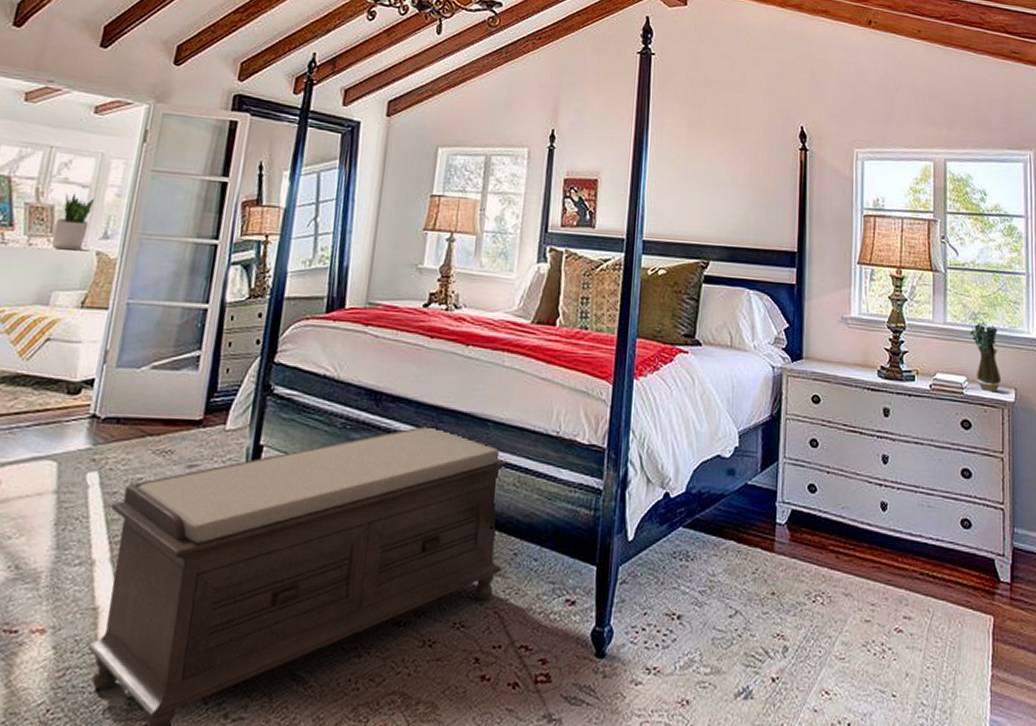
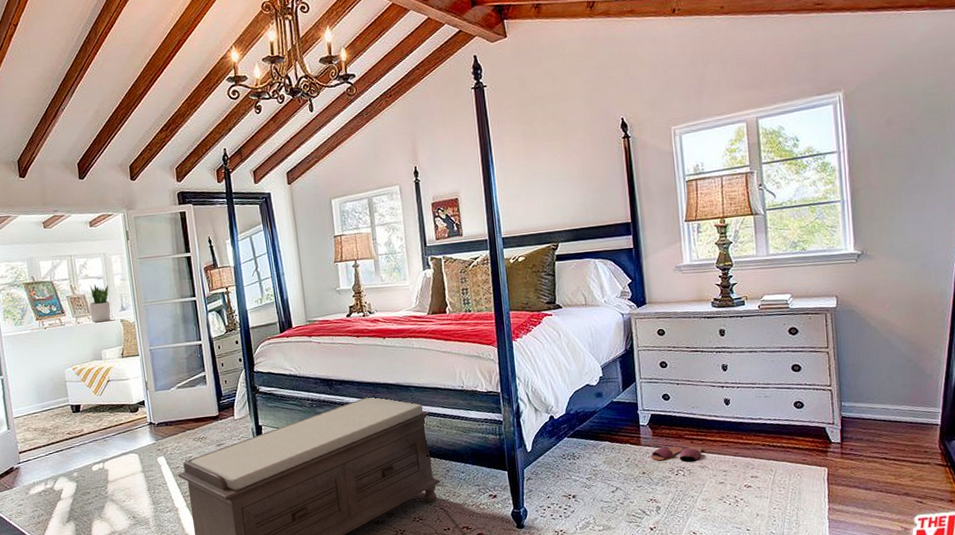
slippers: none [784,559,848,586] -> present [651,446,702,463]
vase: present [970,321,1002,392] -> none [791,248,823,303]

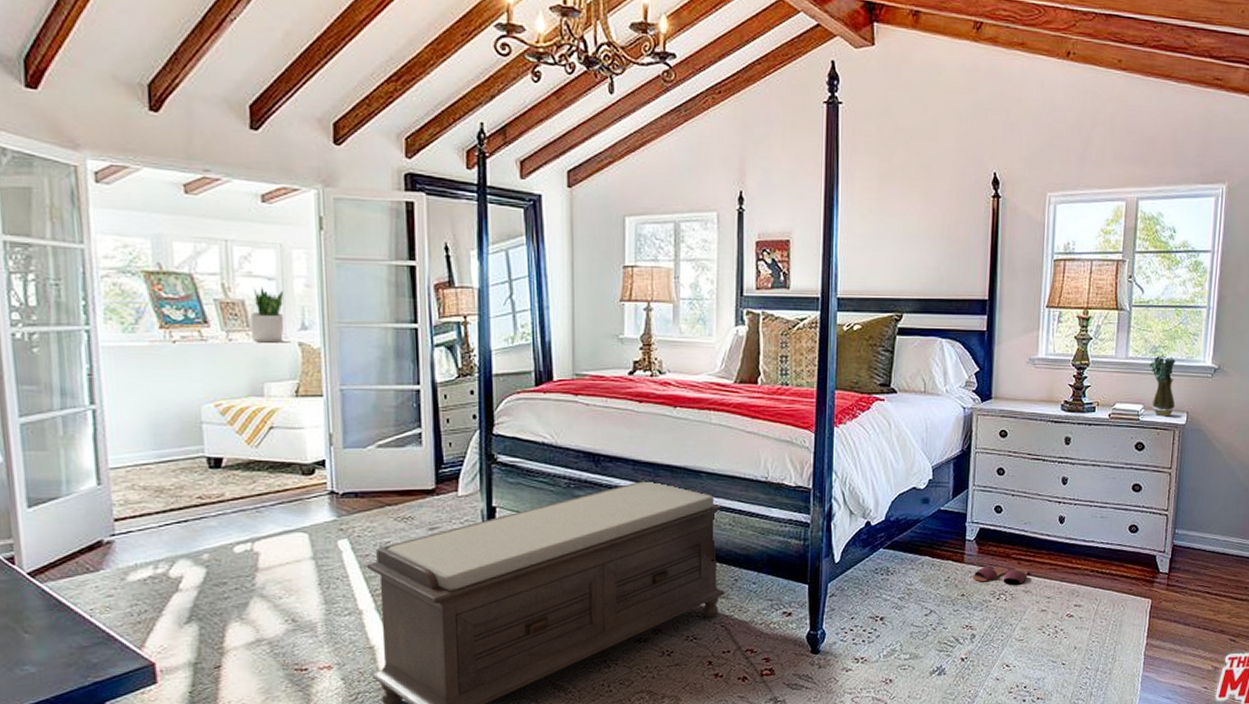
vase: none [791,248,823,303] -> present [1150,354,1176,417]

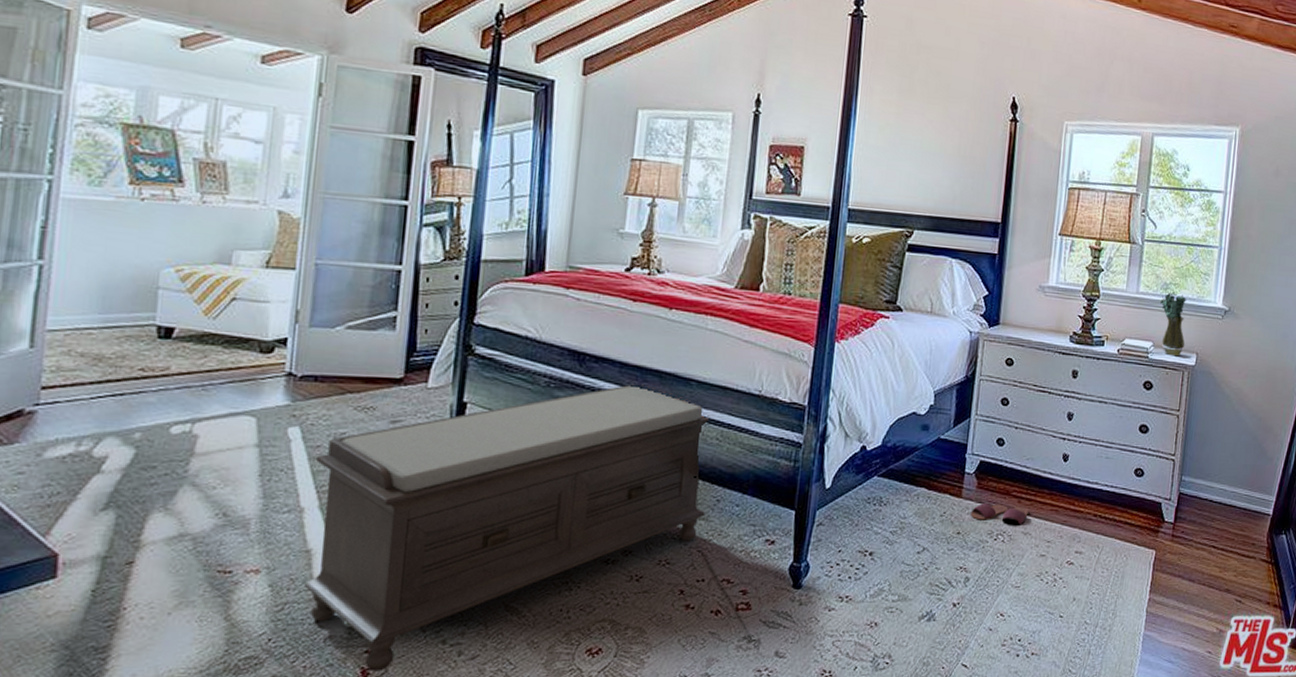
planter: present [249,286,285,343] -> none [227,148,271,209]

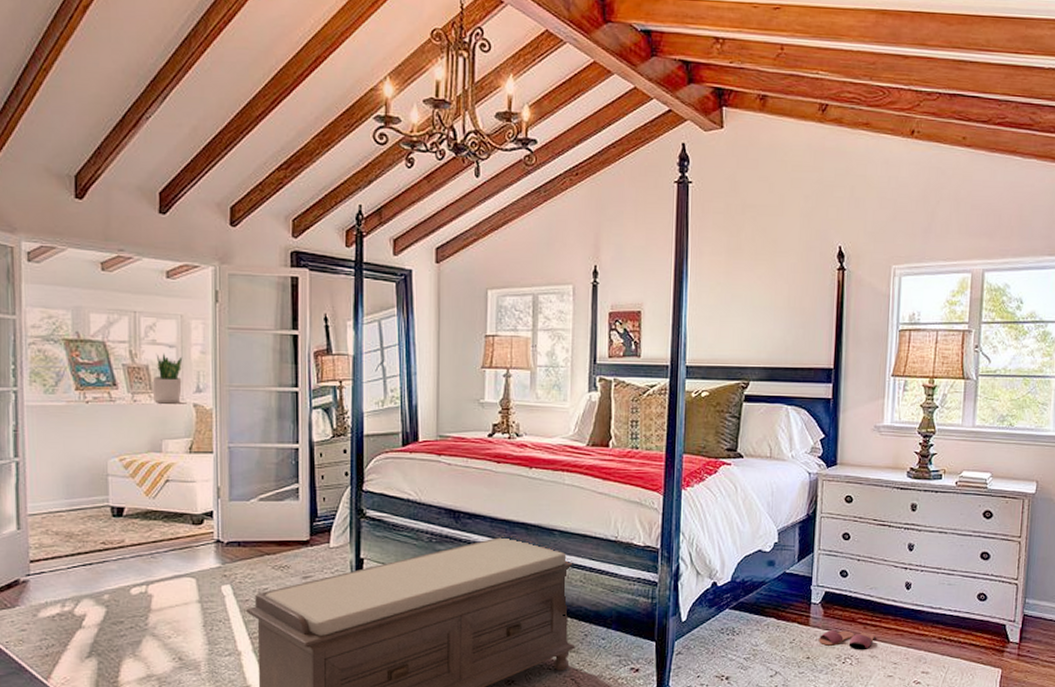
planter: none [227,148,271,209] -> present [152,353,183,404]
vase: present [1160,291,1186,357] -> none [997,423,1025,486]

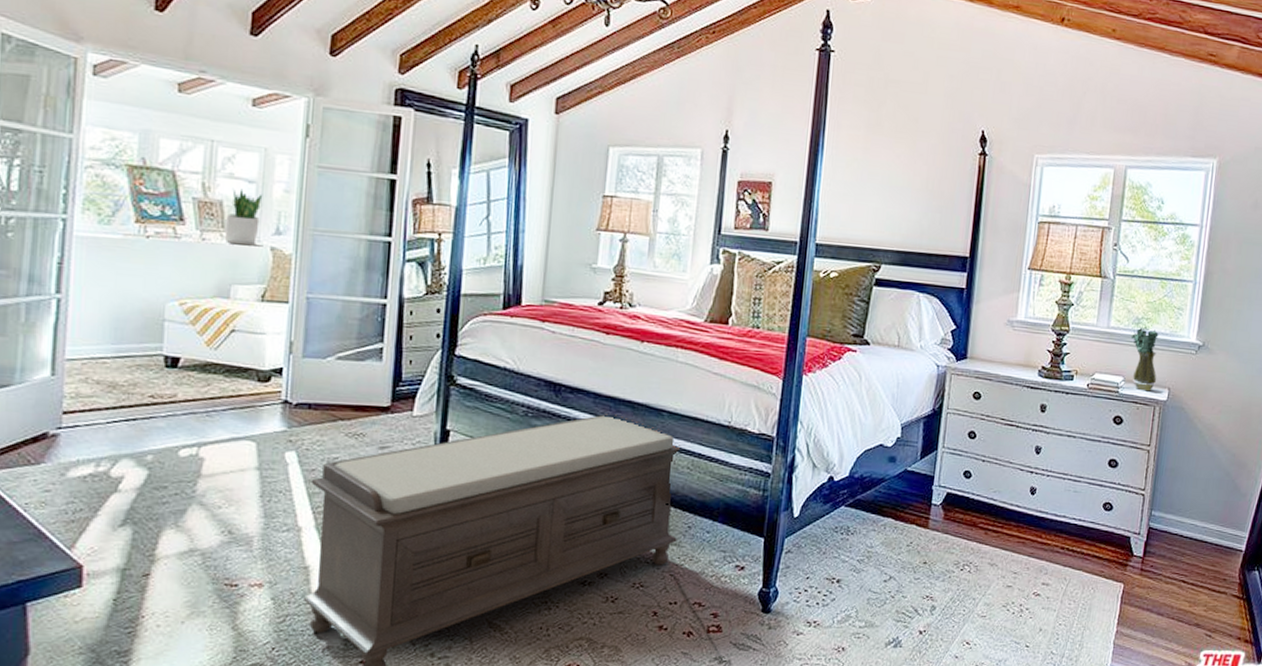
slippers: present [818,630,874,651] -> none [936,534,995,558]
vase: none [997,423,1025,486] -> present [1132,325,1159,392]

